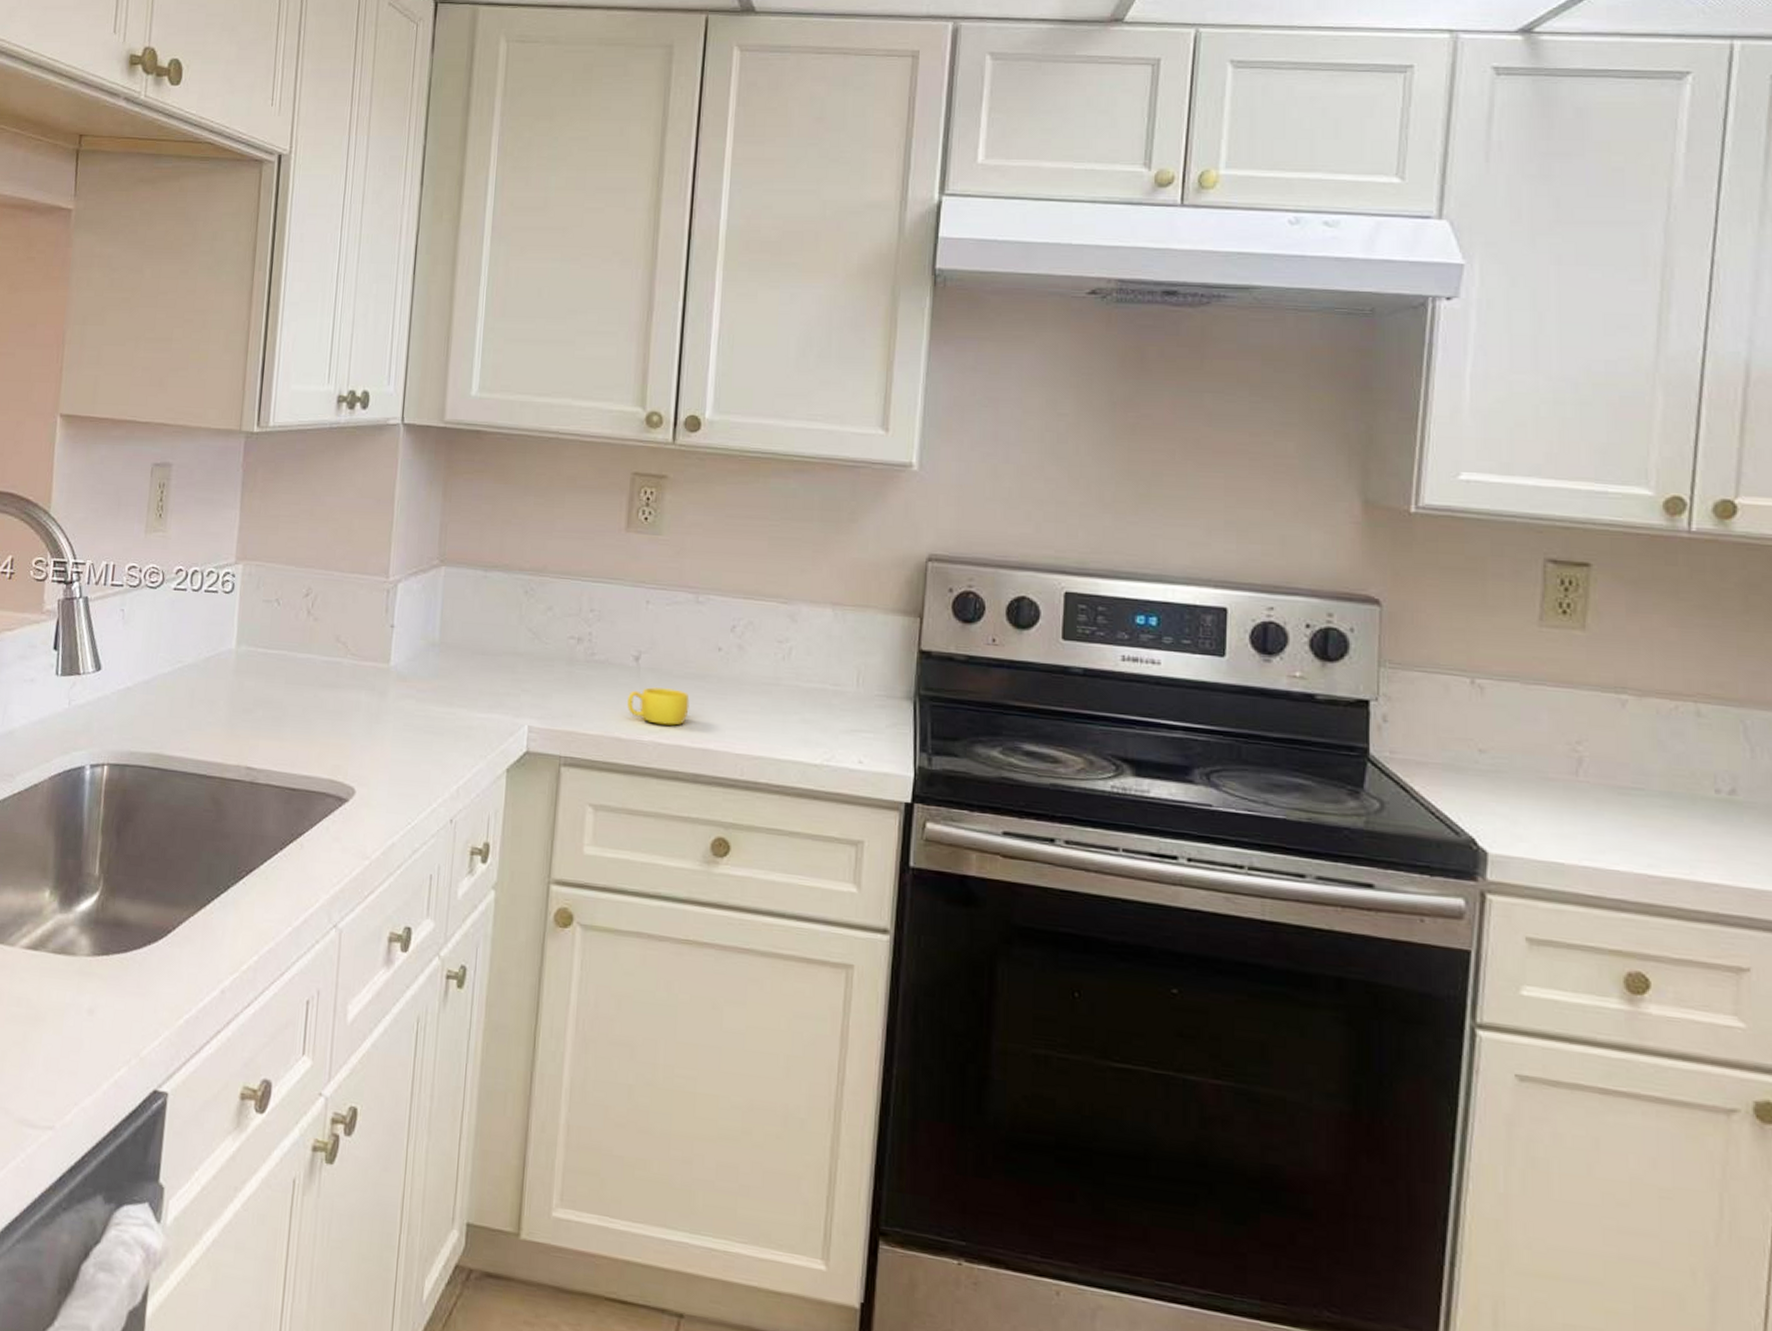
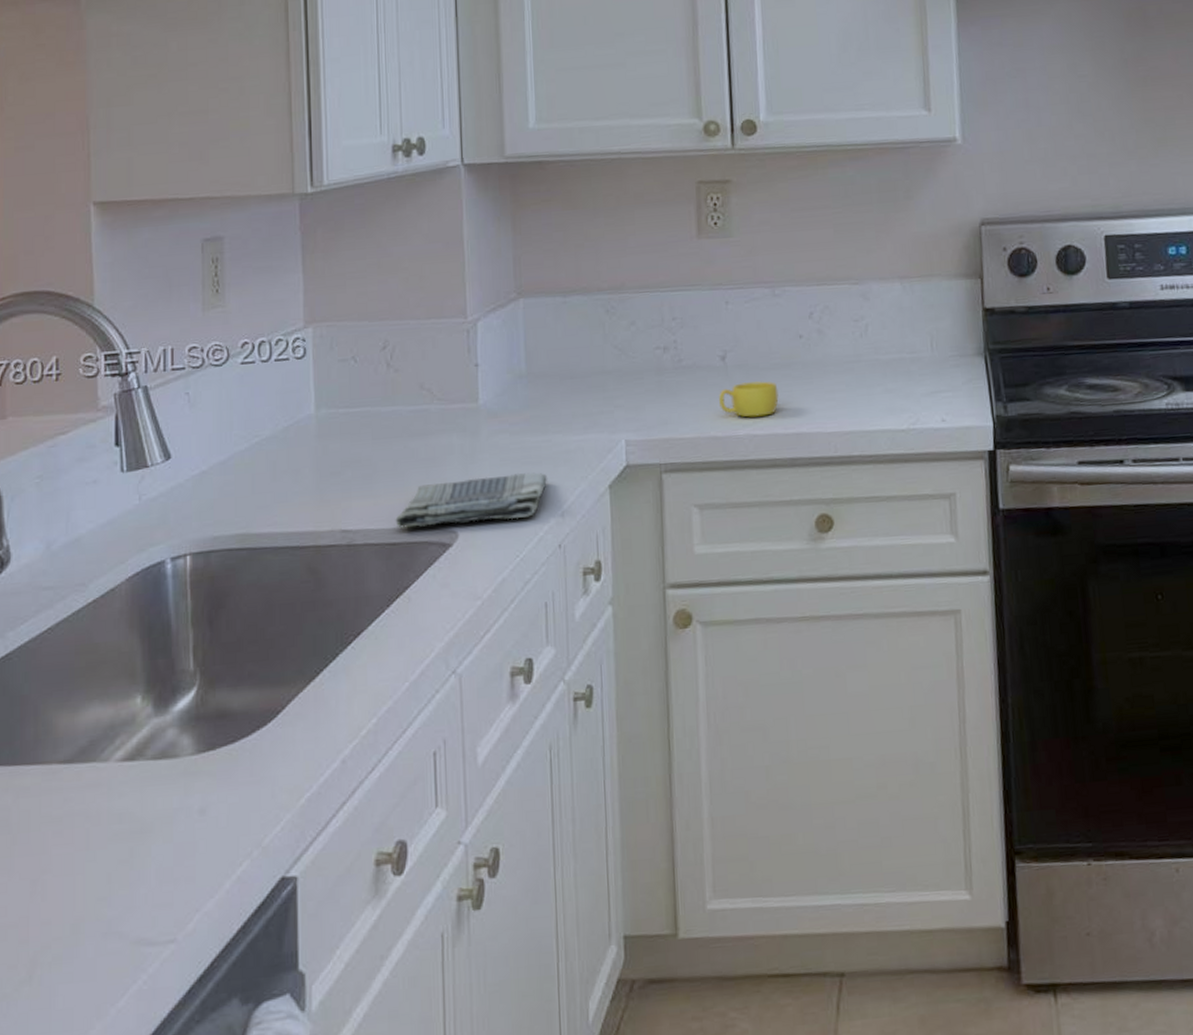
dish towel: none [297,736,447,787] -> present [395,472,547,529]

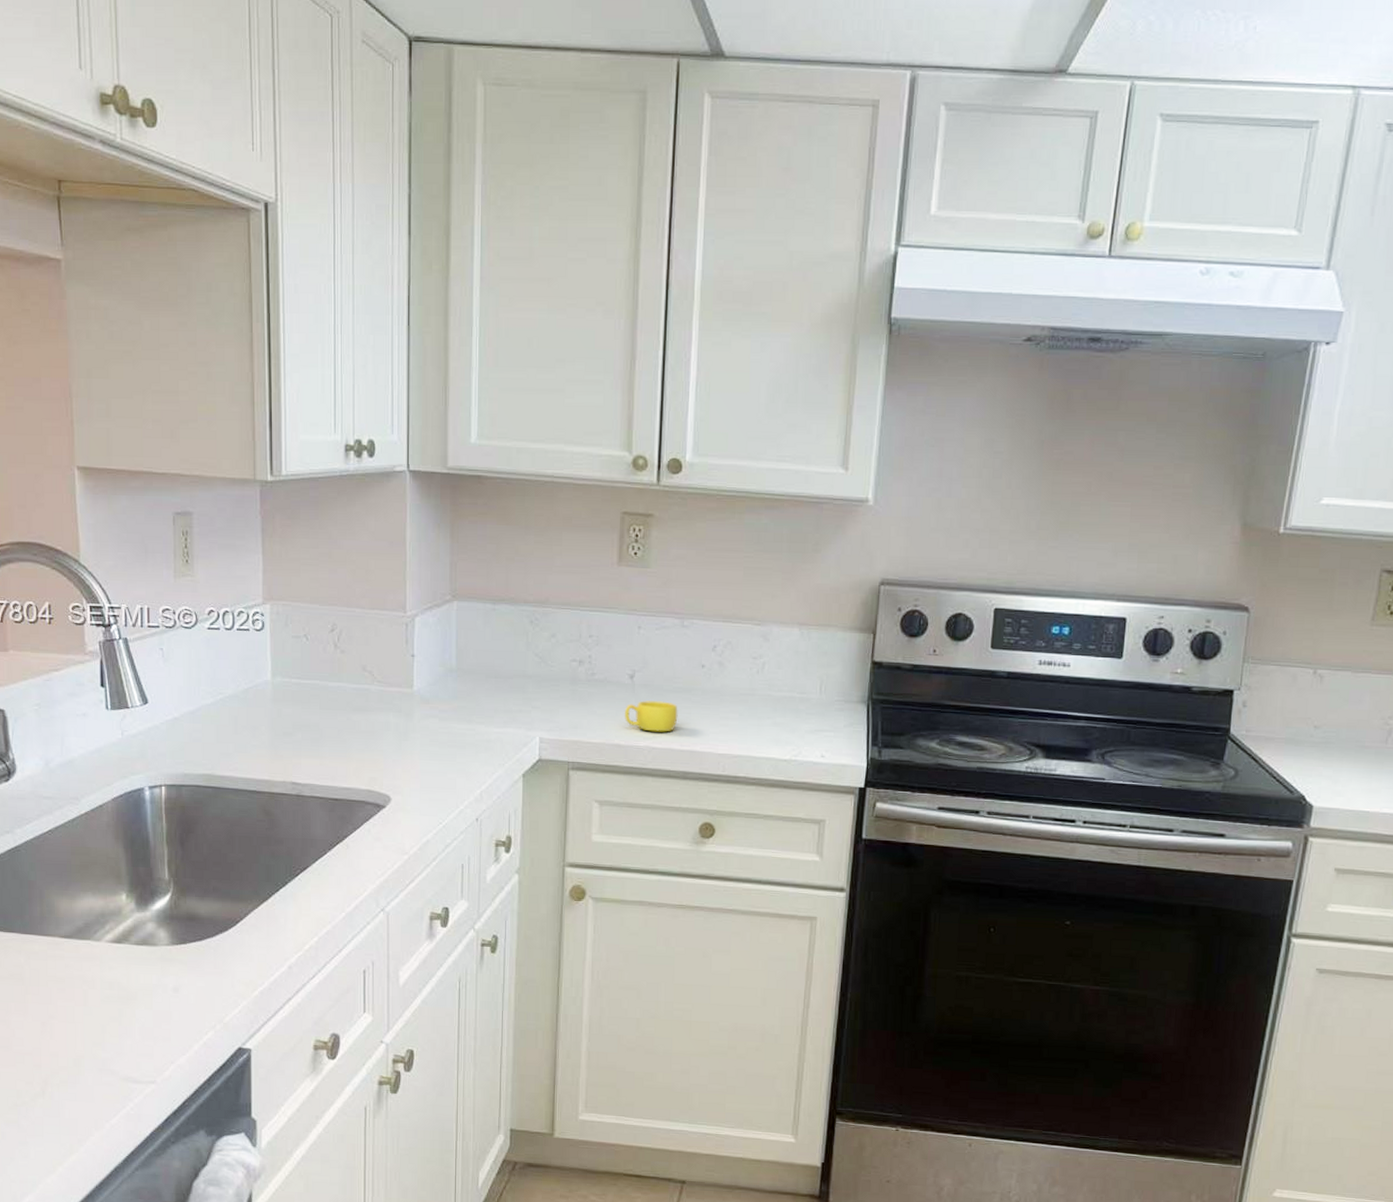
dish towel: present [395,472,547,529] -> none [338,753,469,793]

